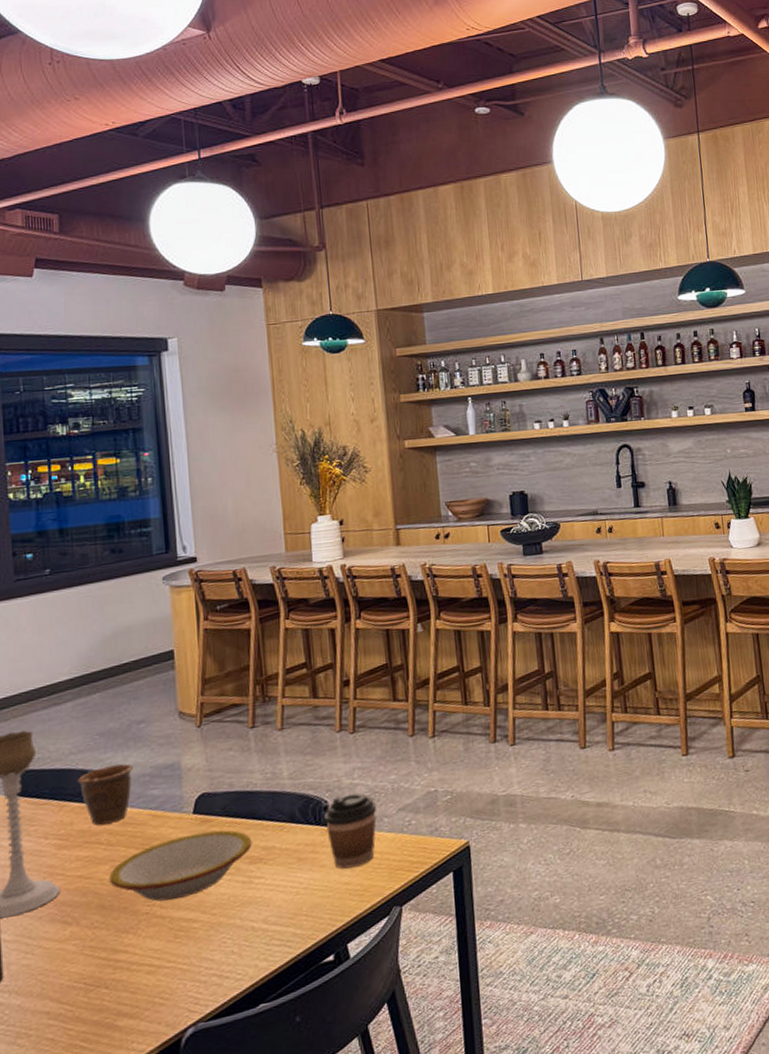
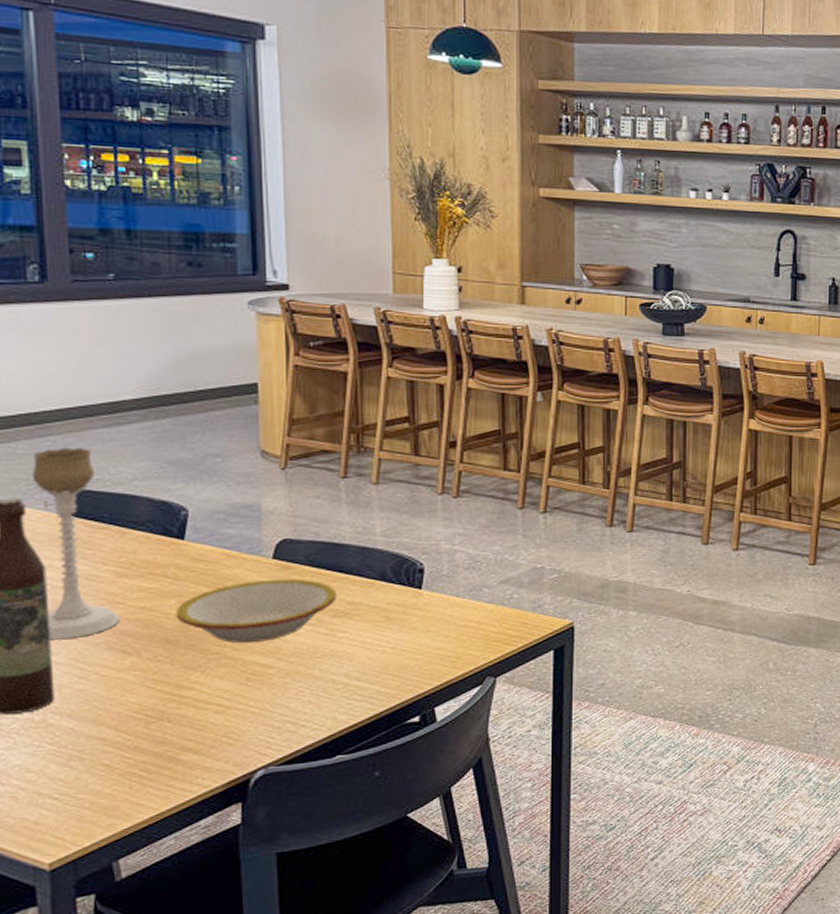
mug: present [78,763,134,825] -> none [142,498,208,558]
coffee cup: present [324,793,377,869] -> none [418,559,477,634]

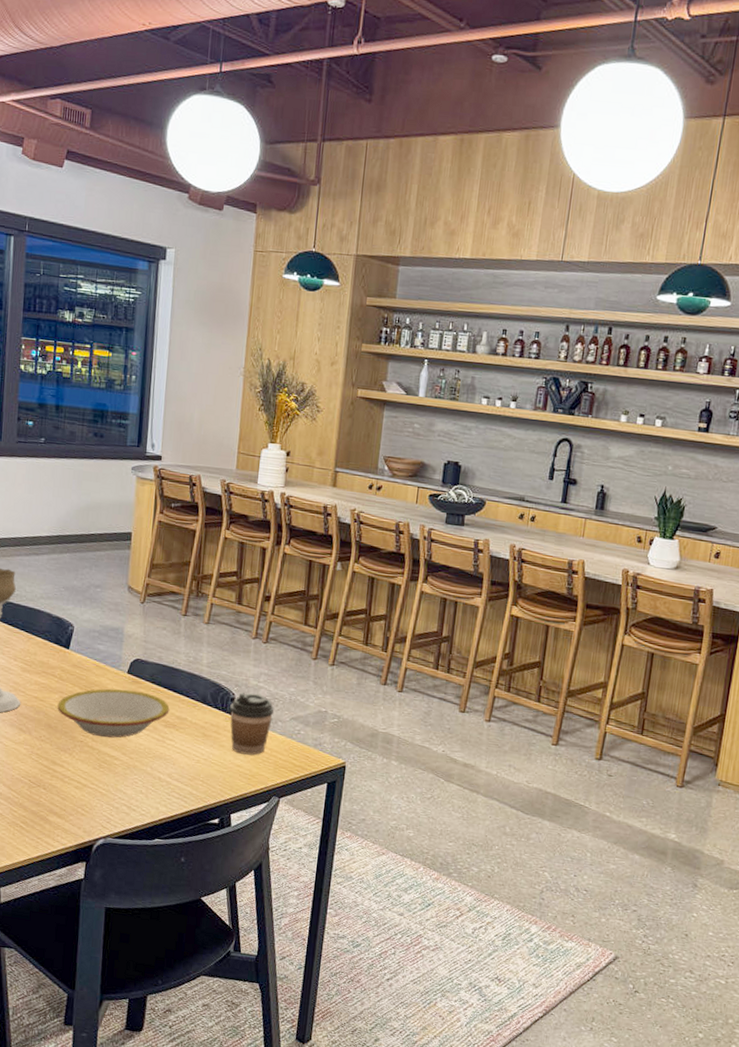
coffee cup: none [418,559,477,634] -> present [230,692,275,755]

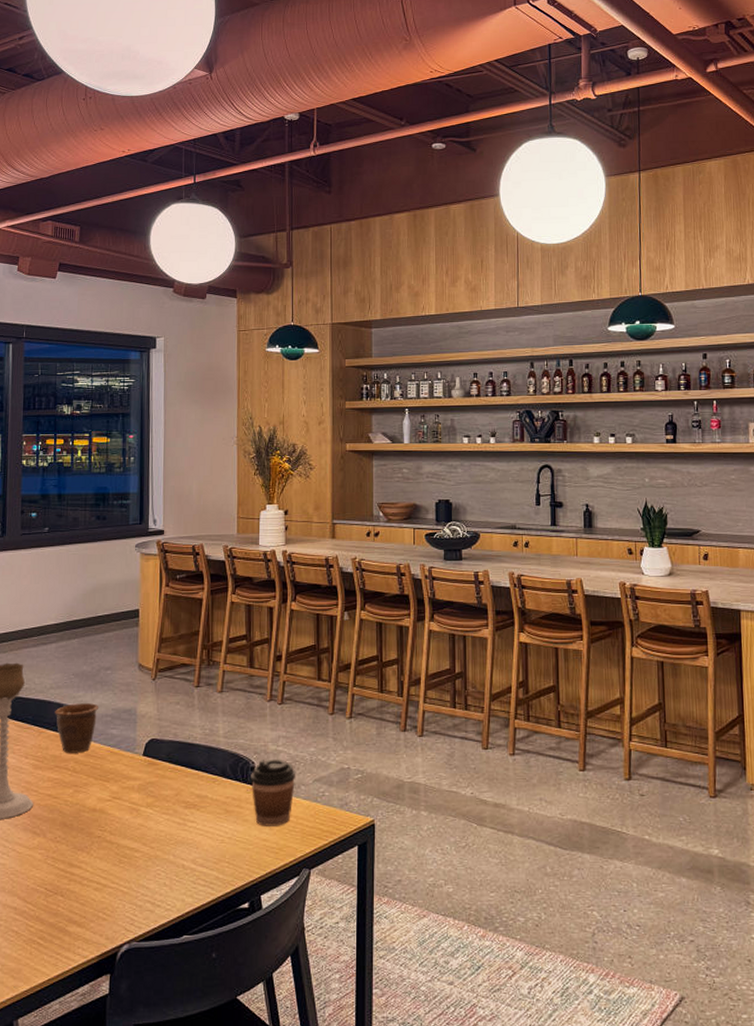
mug: none [44,615,88,663] -> present [55,703,99,753]
bowl: present [57,688,170,738] -> none [72,773,189,829]

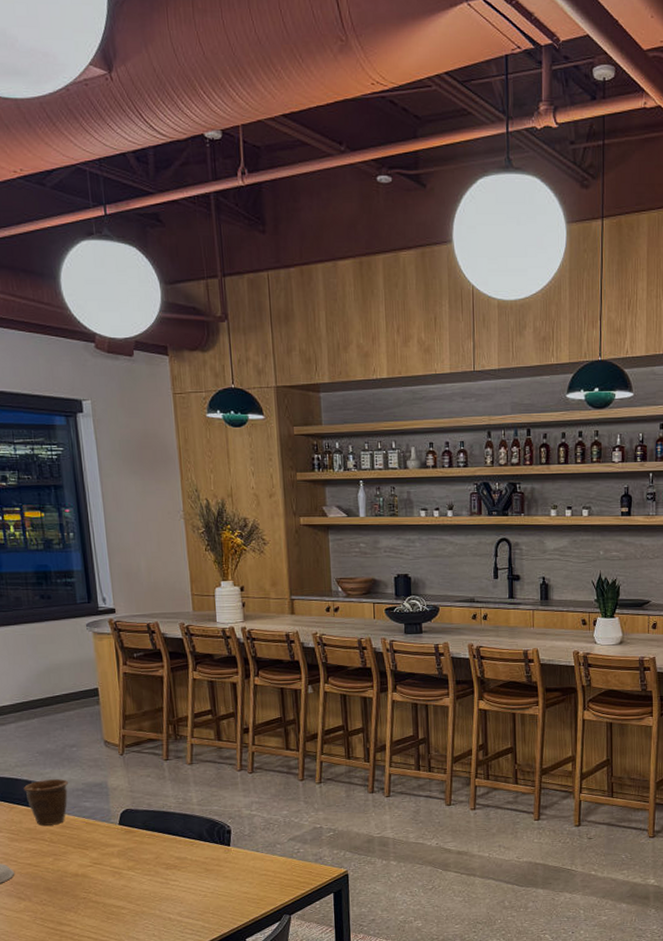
coffee cup: present [251,758,296,826] -> none [227,822,272,881]

